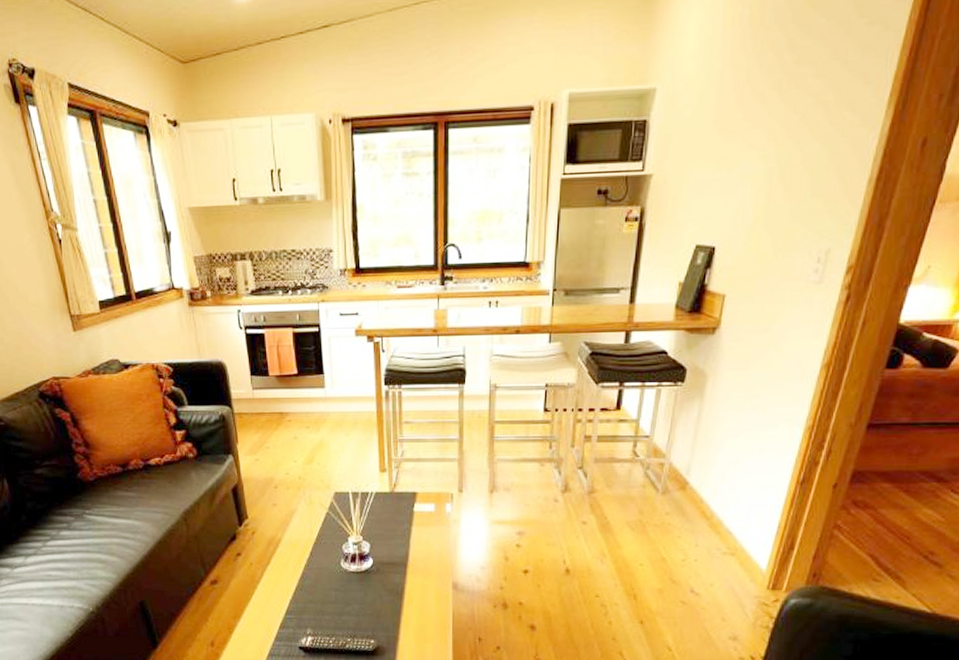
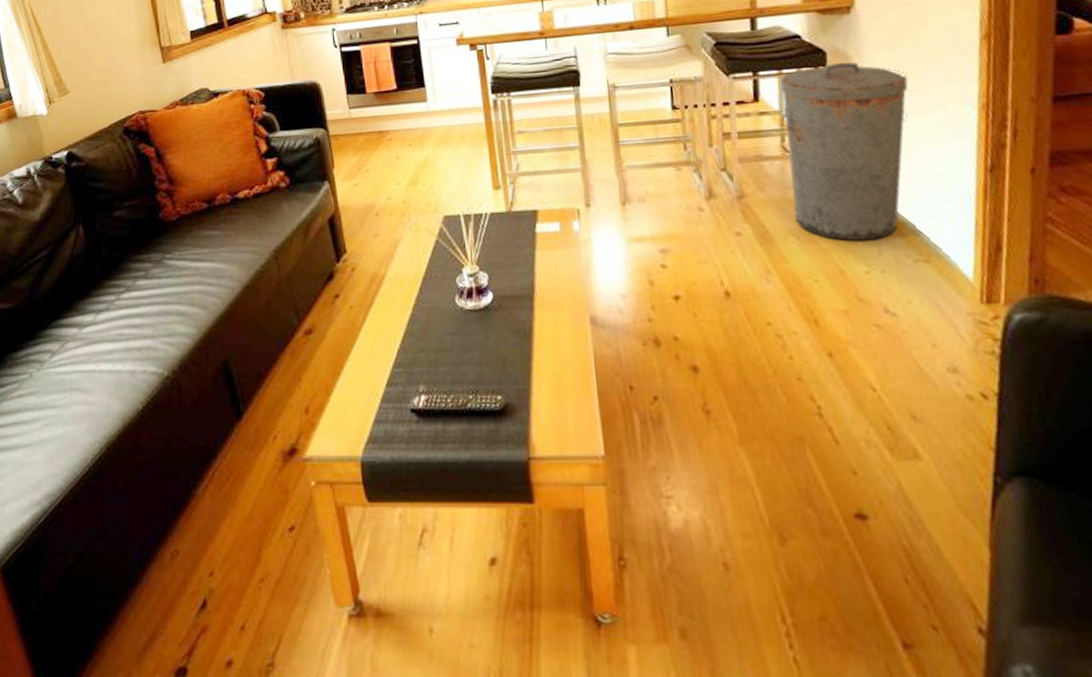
trash can: none [633,379,751,535] -> present [780,62,908,241]

